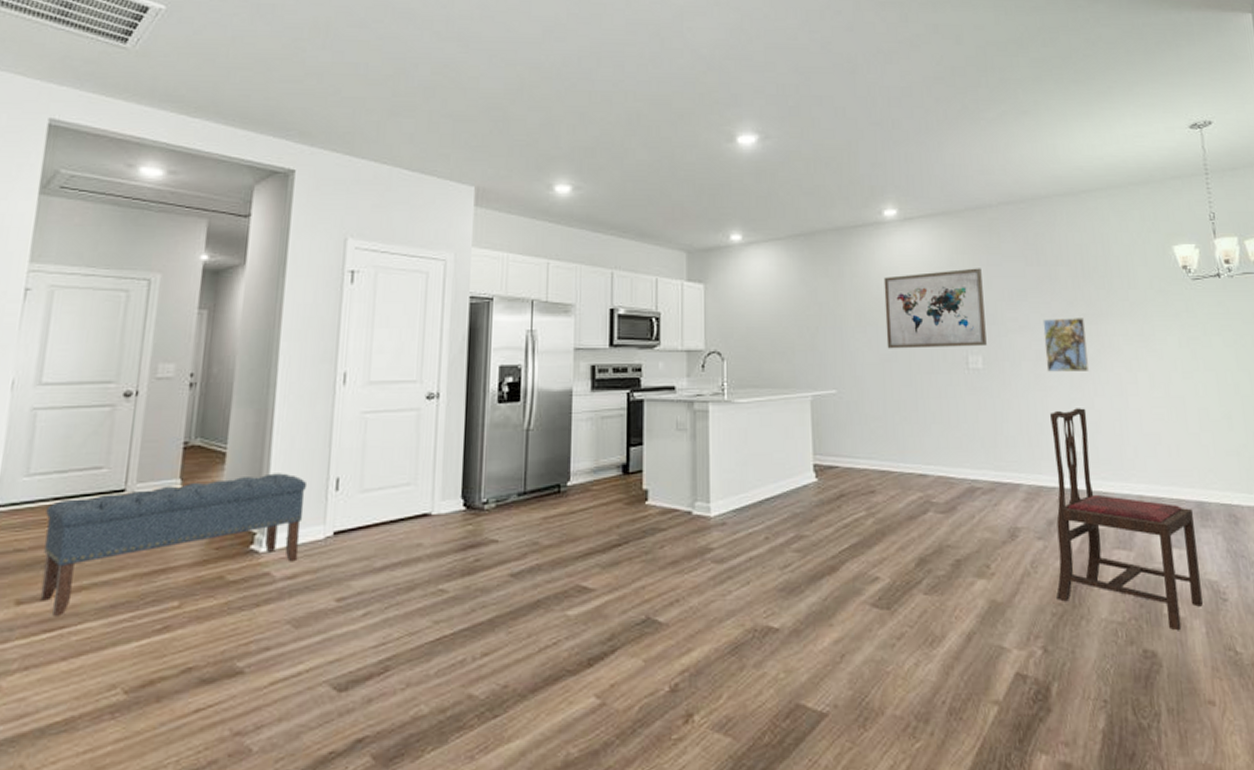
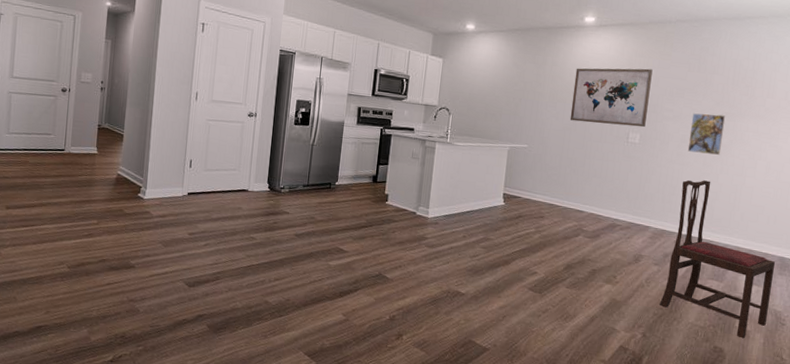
bench: present [40,473,308,616] -> none [19,150,173,219]

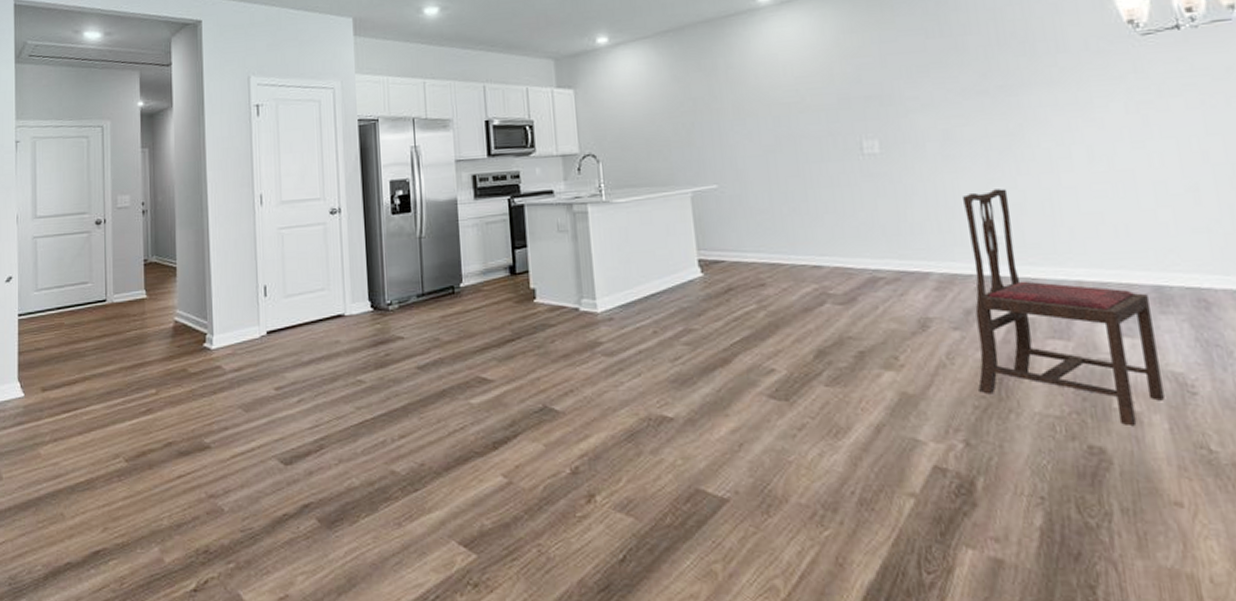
wall art: present [570,68,653,128] -> none [761,46,883,140]
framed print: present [687,113,726,155] -> none [949,90,1010,152]

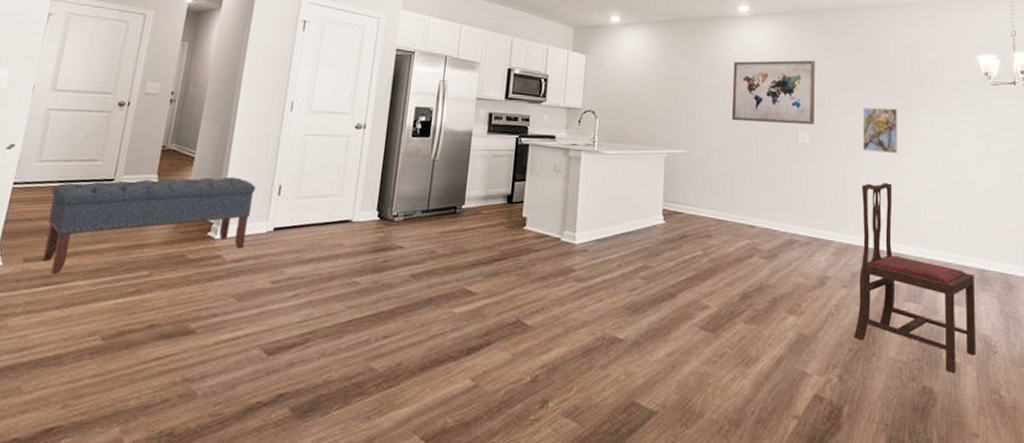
bench: none [53,283,242,400] -> present [42,177,256,274]
wall art: none [761,46,883,140] -> present [731,60,815,125]
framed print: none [949,90,1010,152] -> present [862,107,898,153]

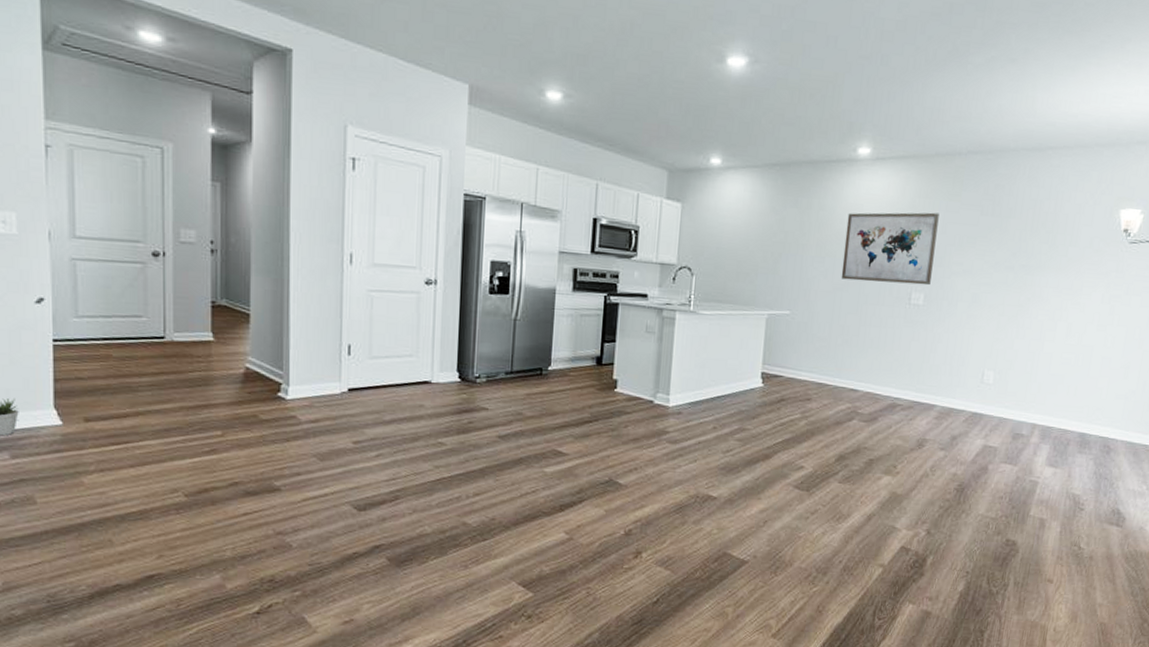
bench: present [42,177,256,274] -> none [98,335,323,433]
dining chair: present [854,183,976,374] -> none [946,347,1074,529]
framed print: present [862,107,898,153] -> none [979,266,1023,316]

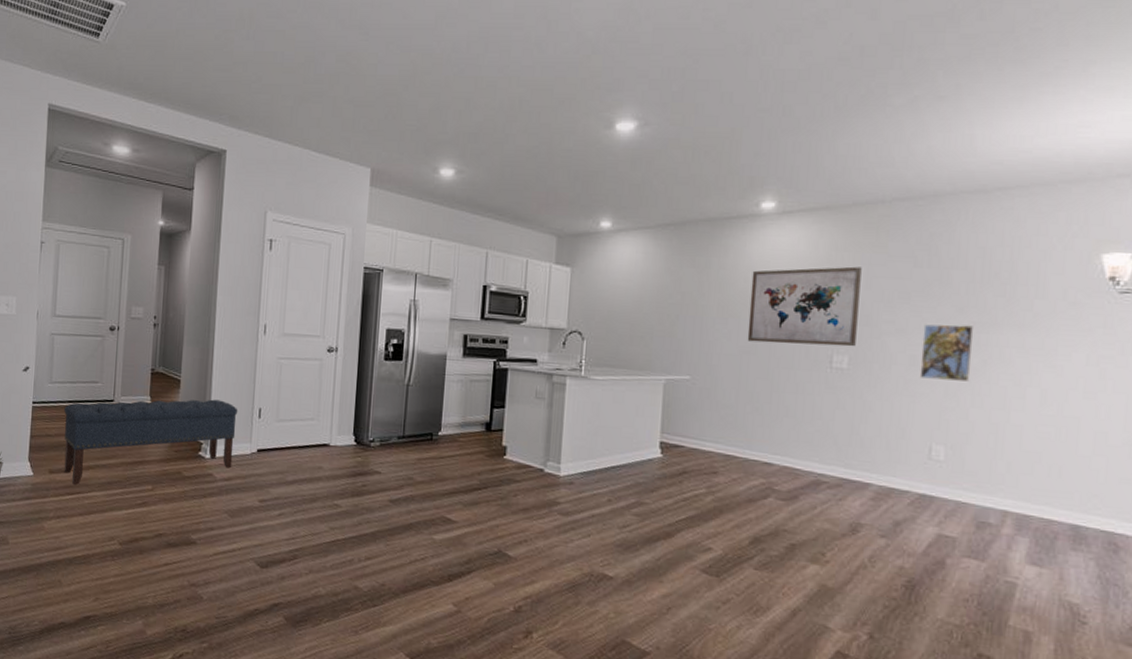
bench: none [98,335,323,433] -> present [64,399,238,485]
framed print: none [979,266,1023,316] -> present [919,324,974,382]

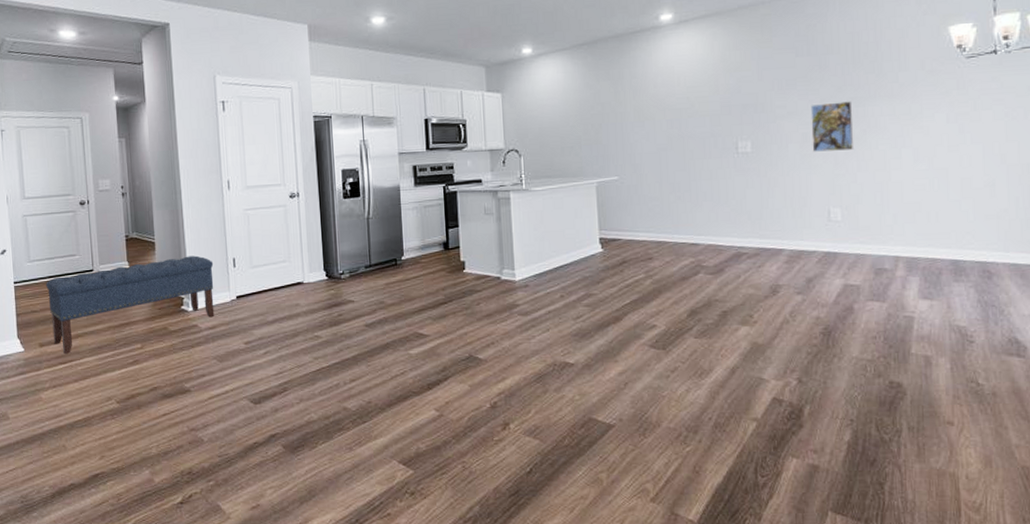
wall art: present [747,266,862,347] -> none [660,62,756,139]

